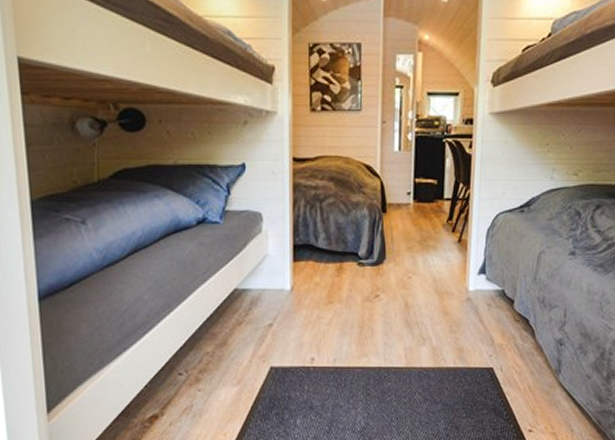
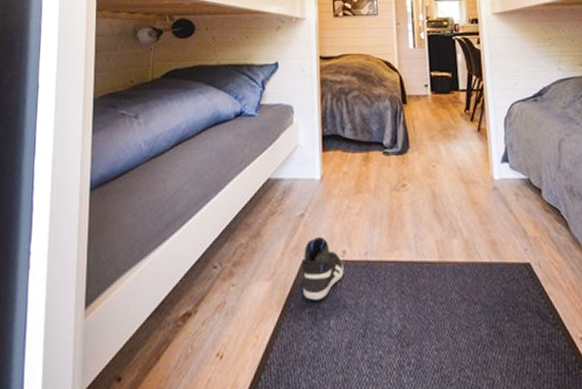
sneaker: none [270,345,312,402] -> present [303,236,344,300]

